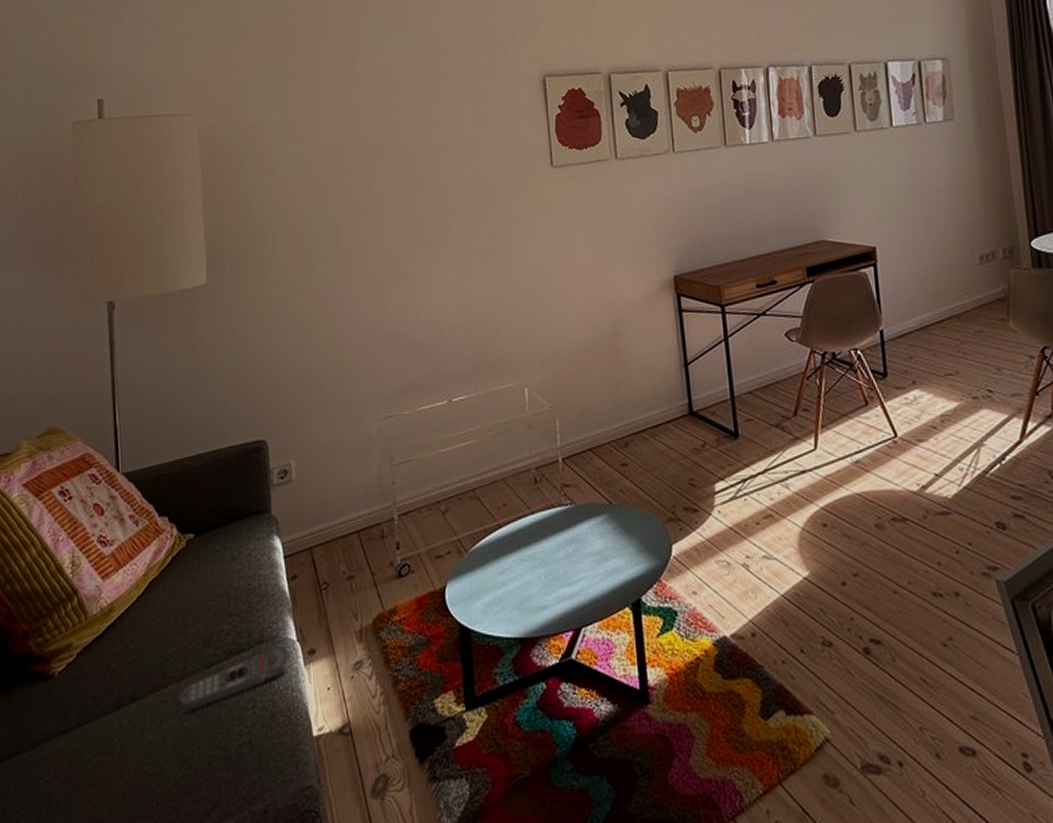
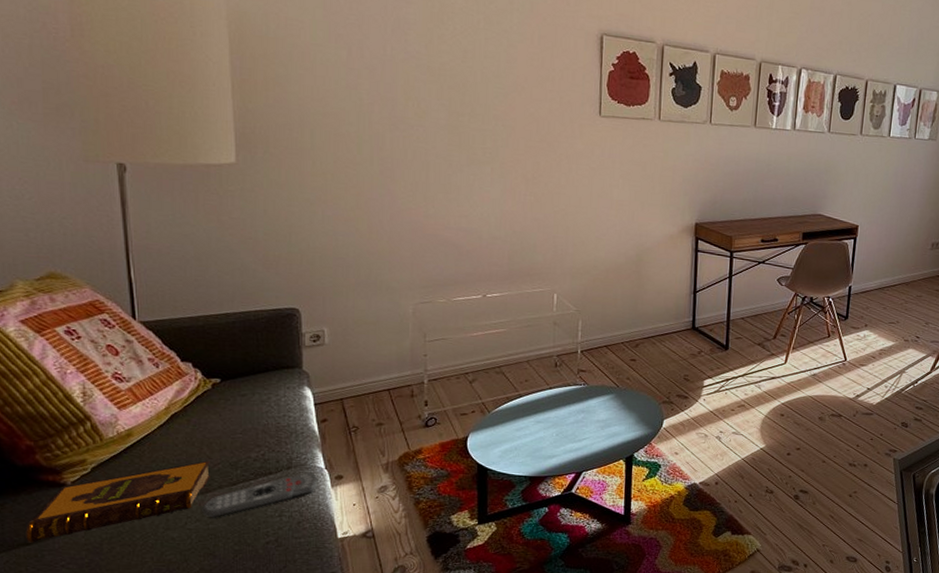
hardback book: none [16,637,185,752] -> present [25,460,210,543]

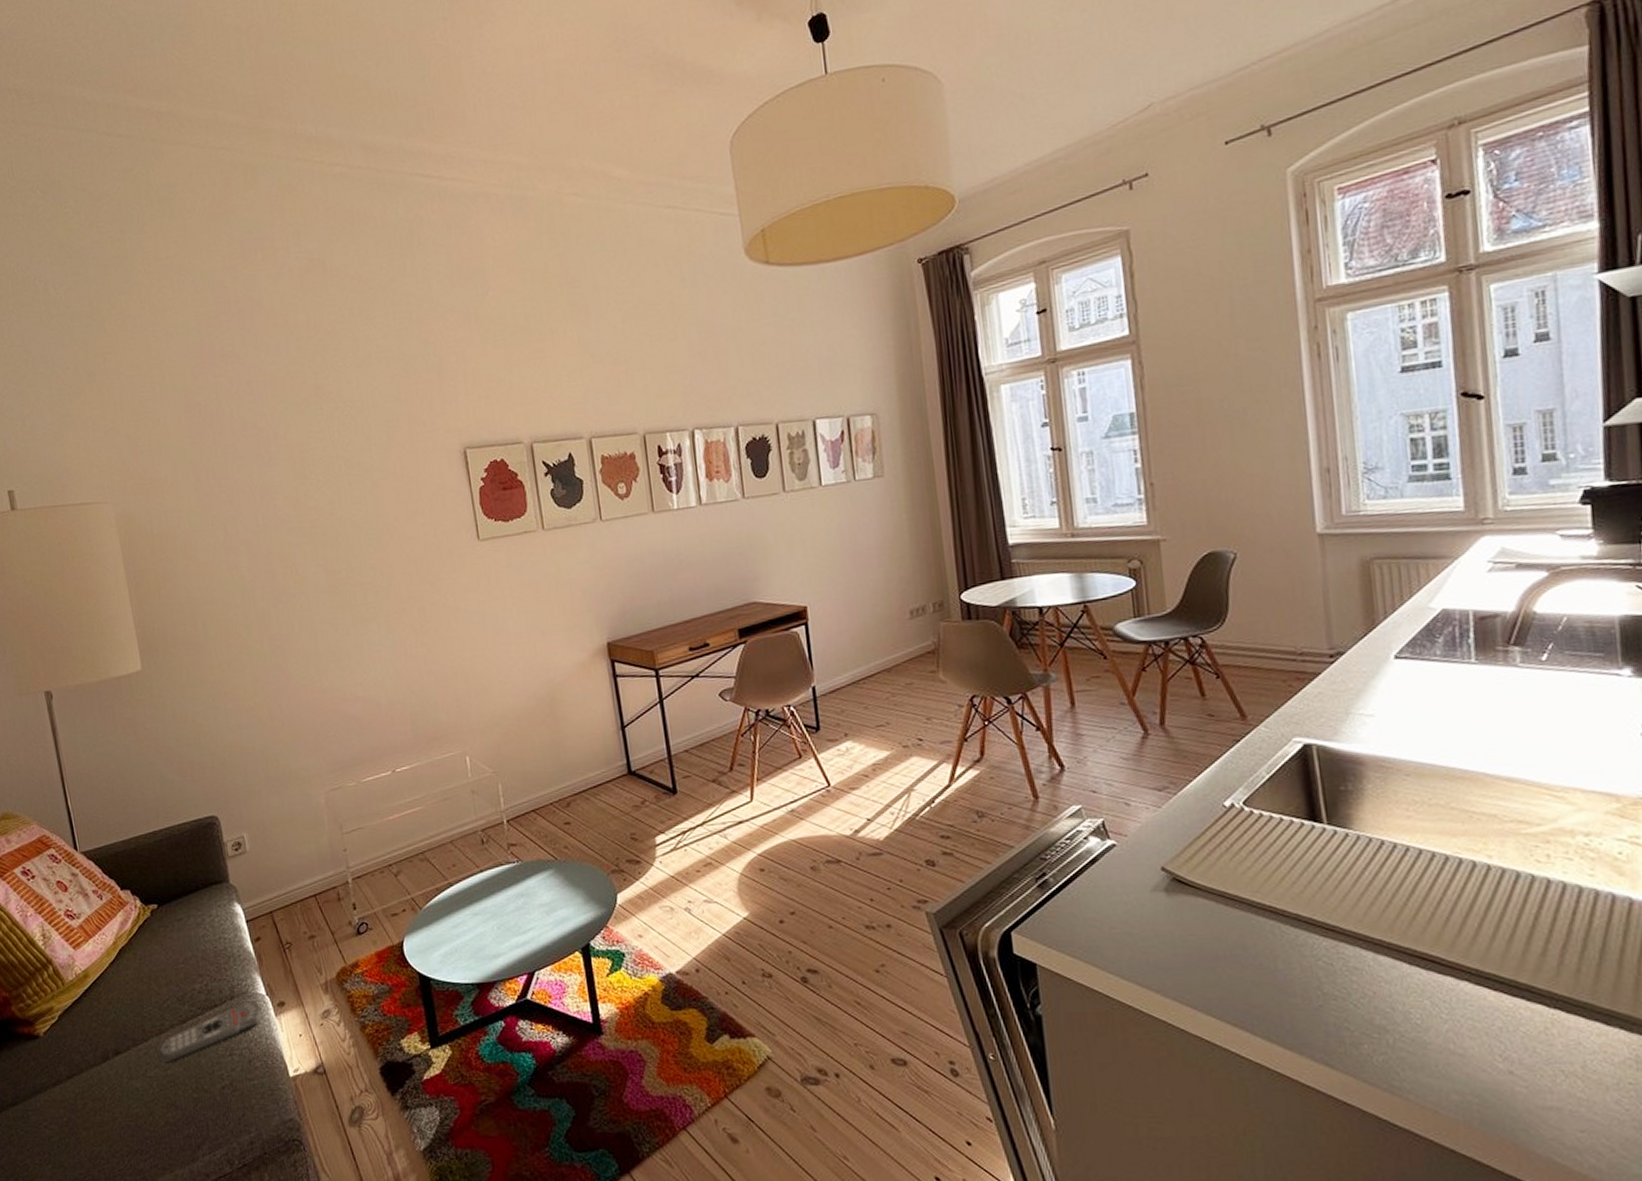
hardback book: present [25,460,210,543] -> none [11,997,162,1103]

